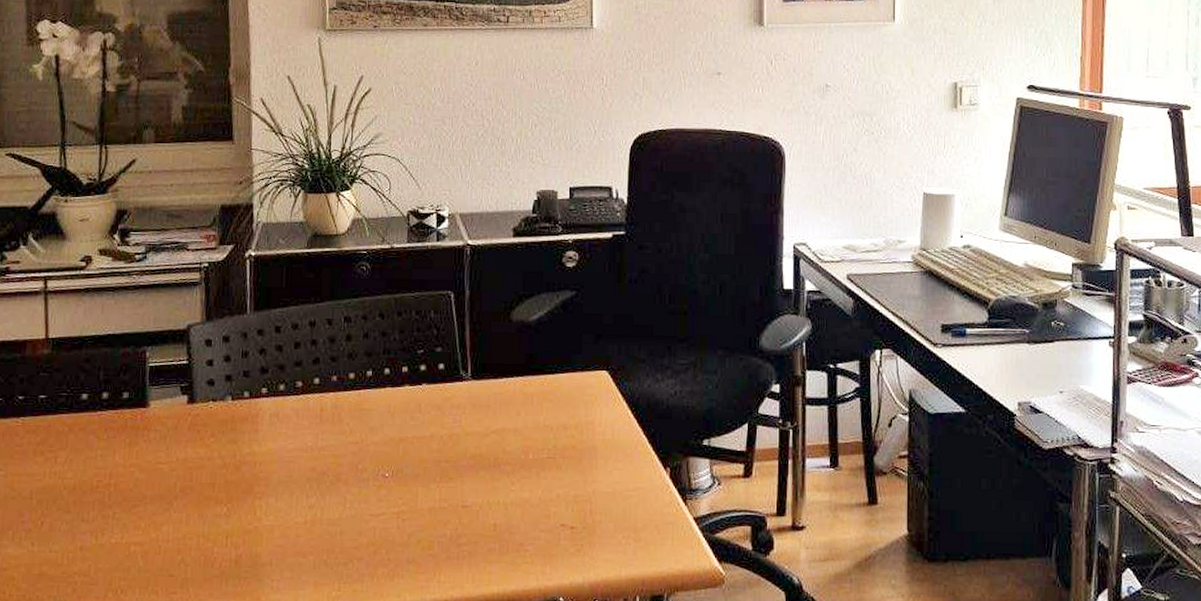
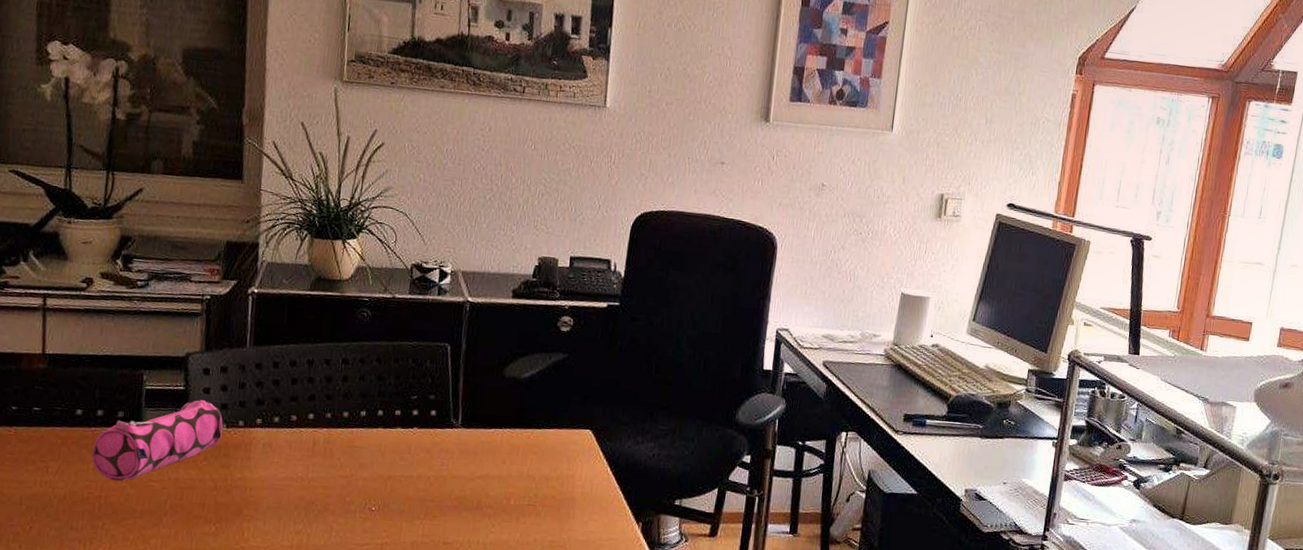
pencil case: none [99,373,228,466] -> present [91,400,223,482]

